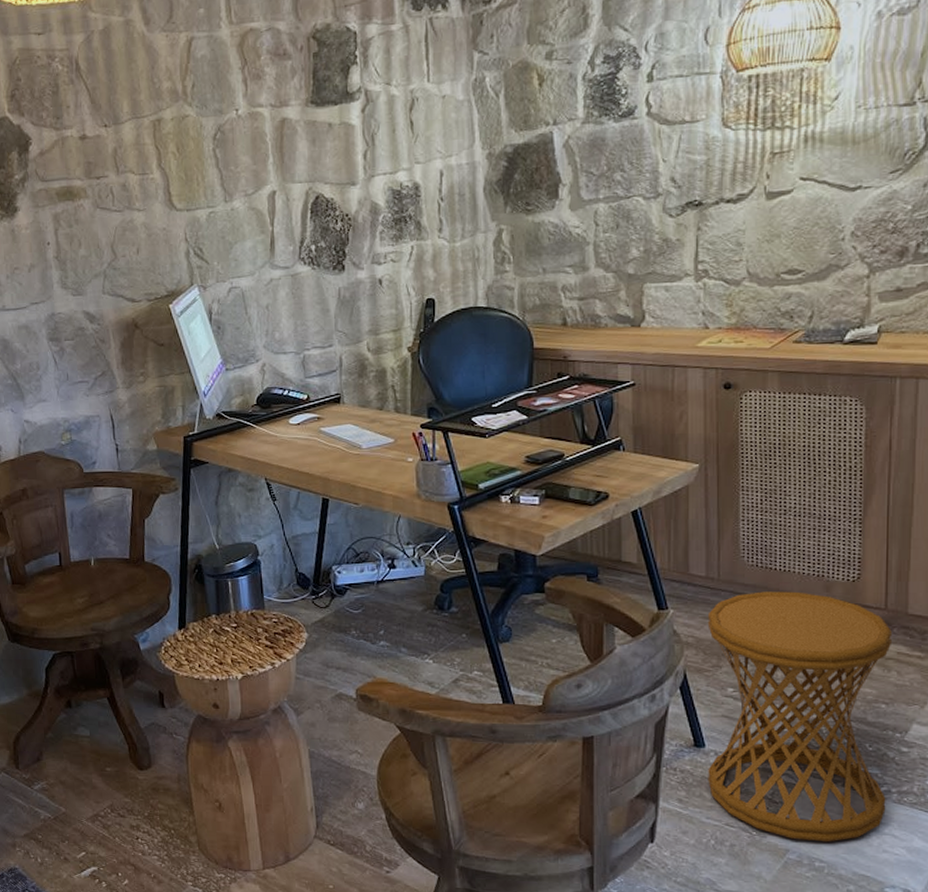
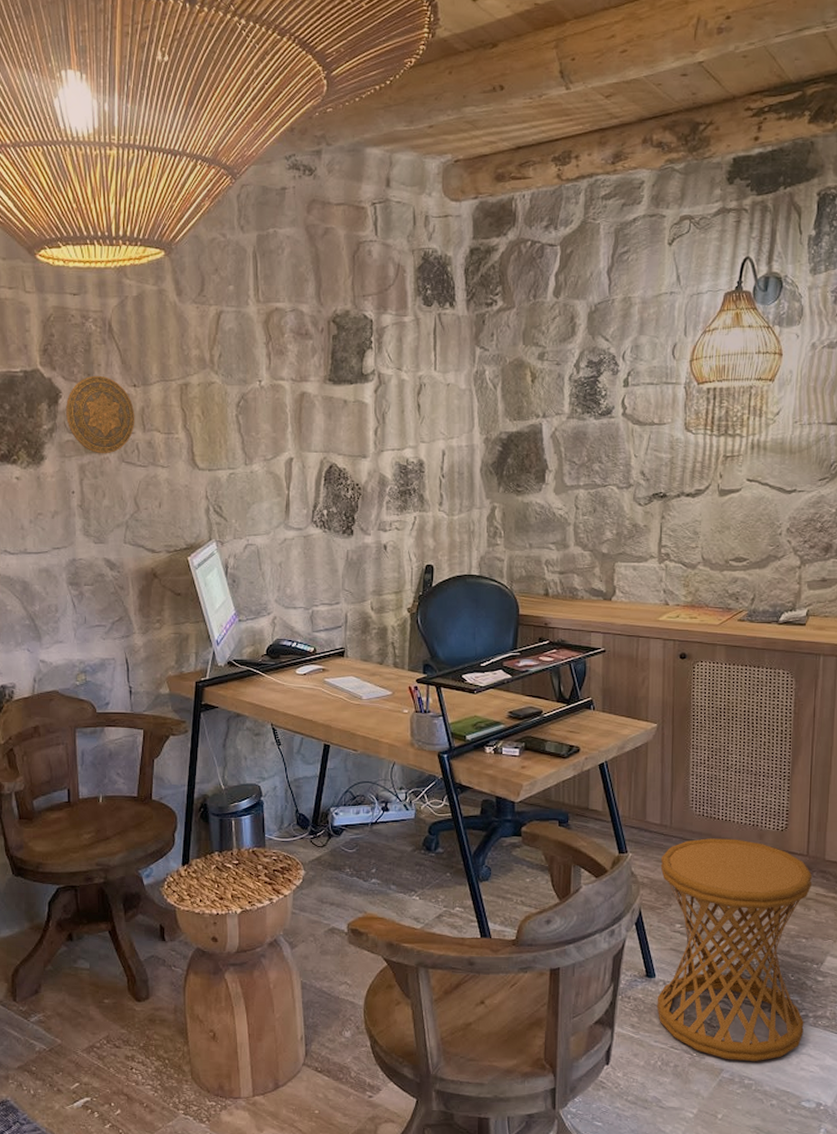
decorative plate: none [36,118,108,201] -> present [66,375,135,454]

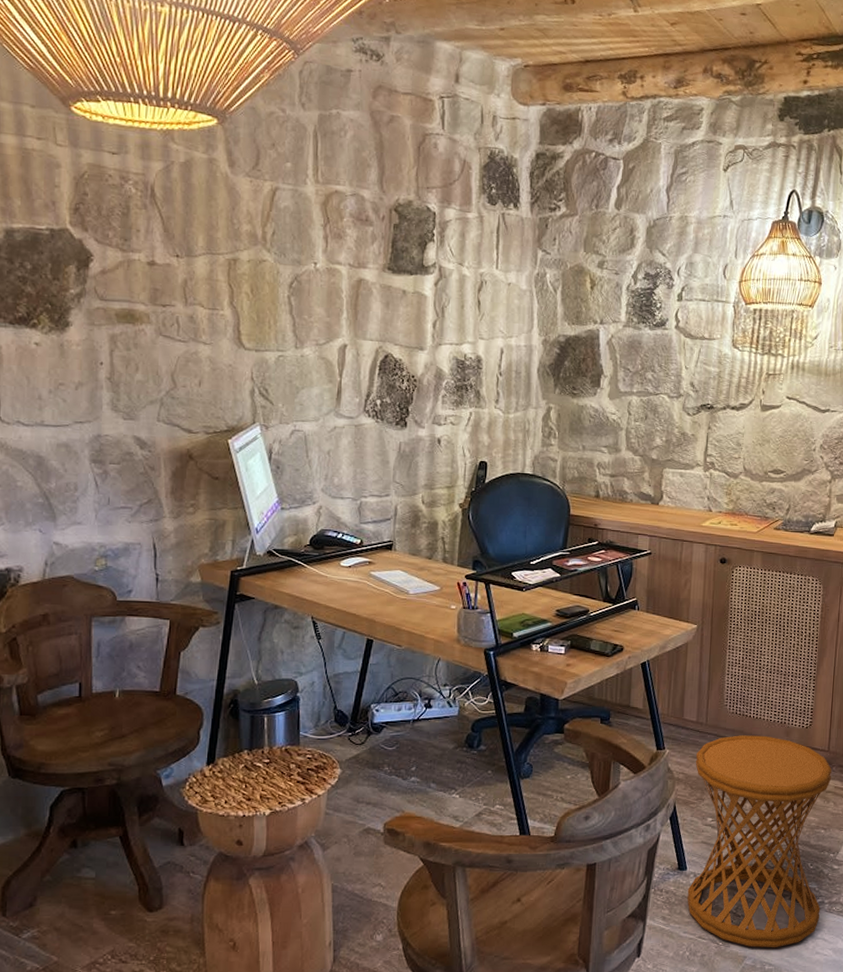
decorative plate: present [66,375,135,454] -> none [97,241,177,326]

